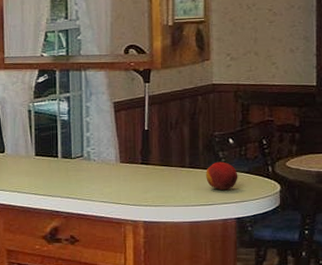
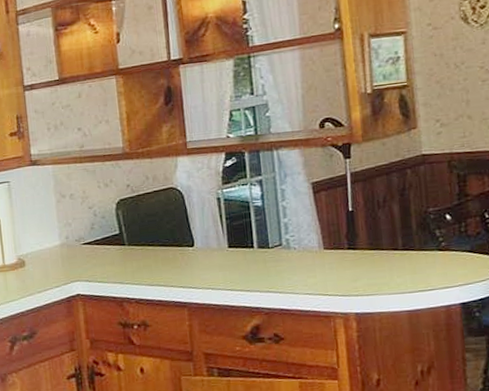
fruit: present [206,161,238,190] -> none [422,240,460,273]

